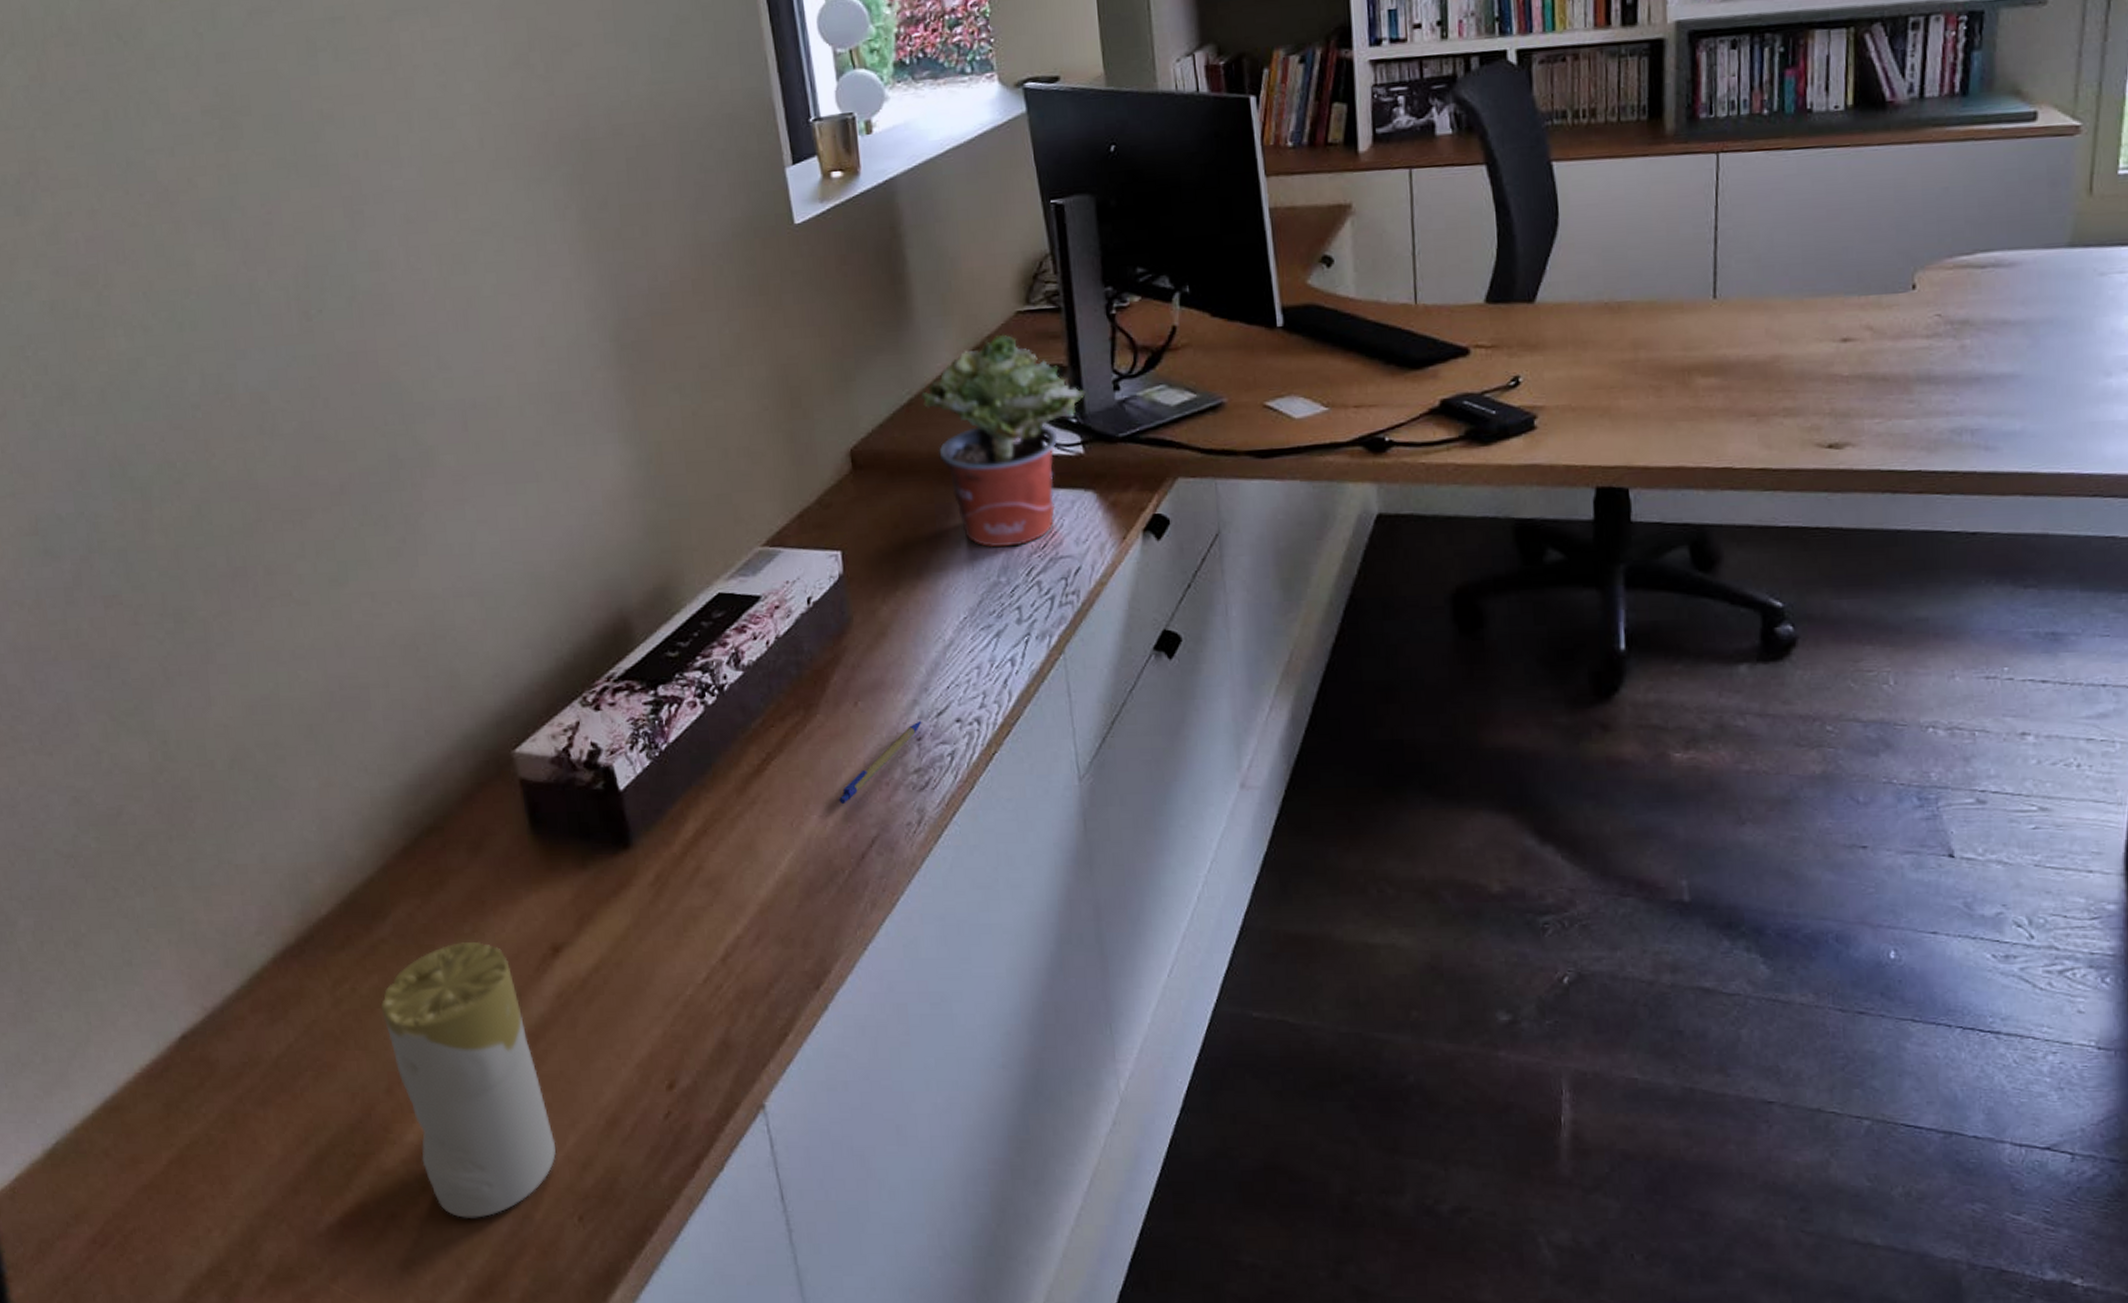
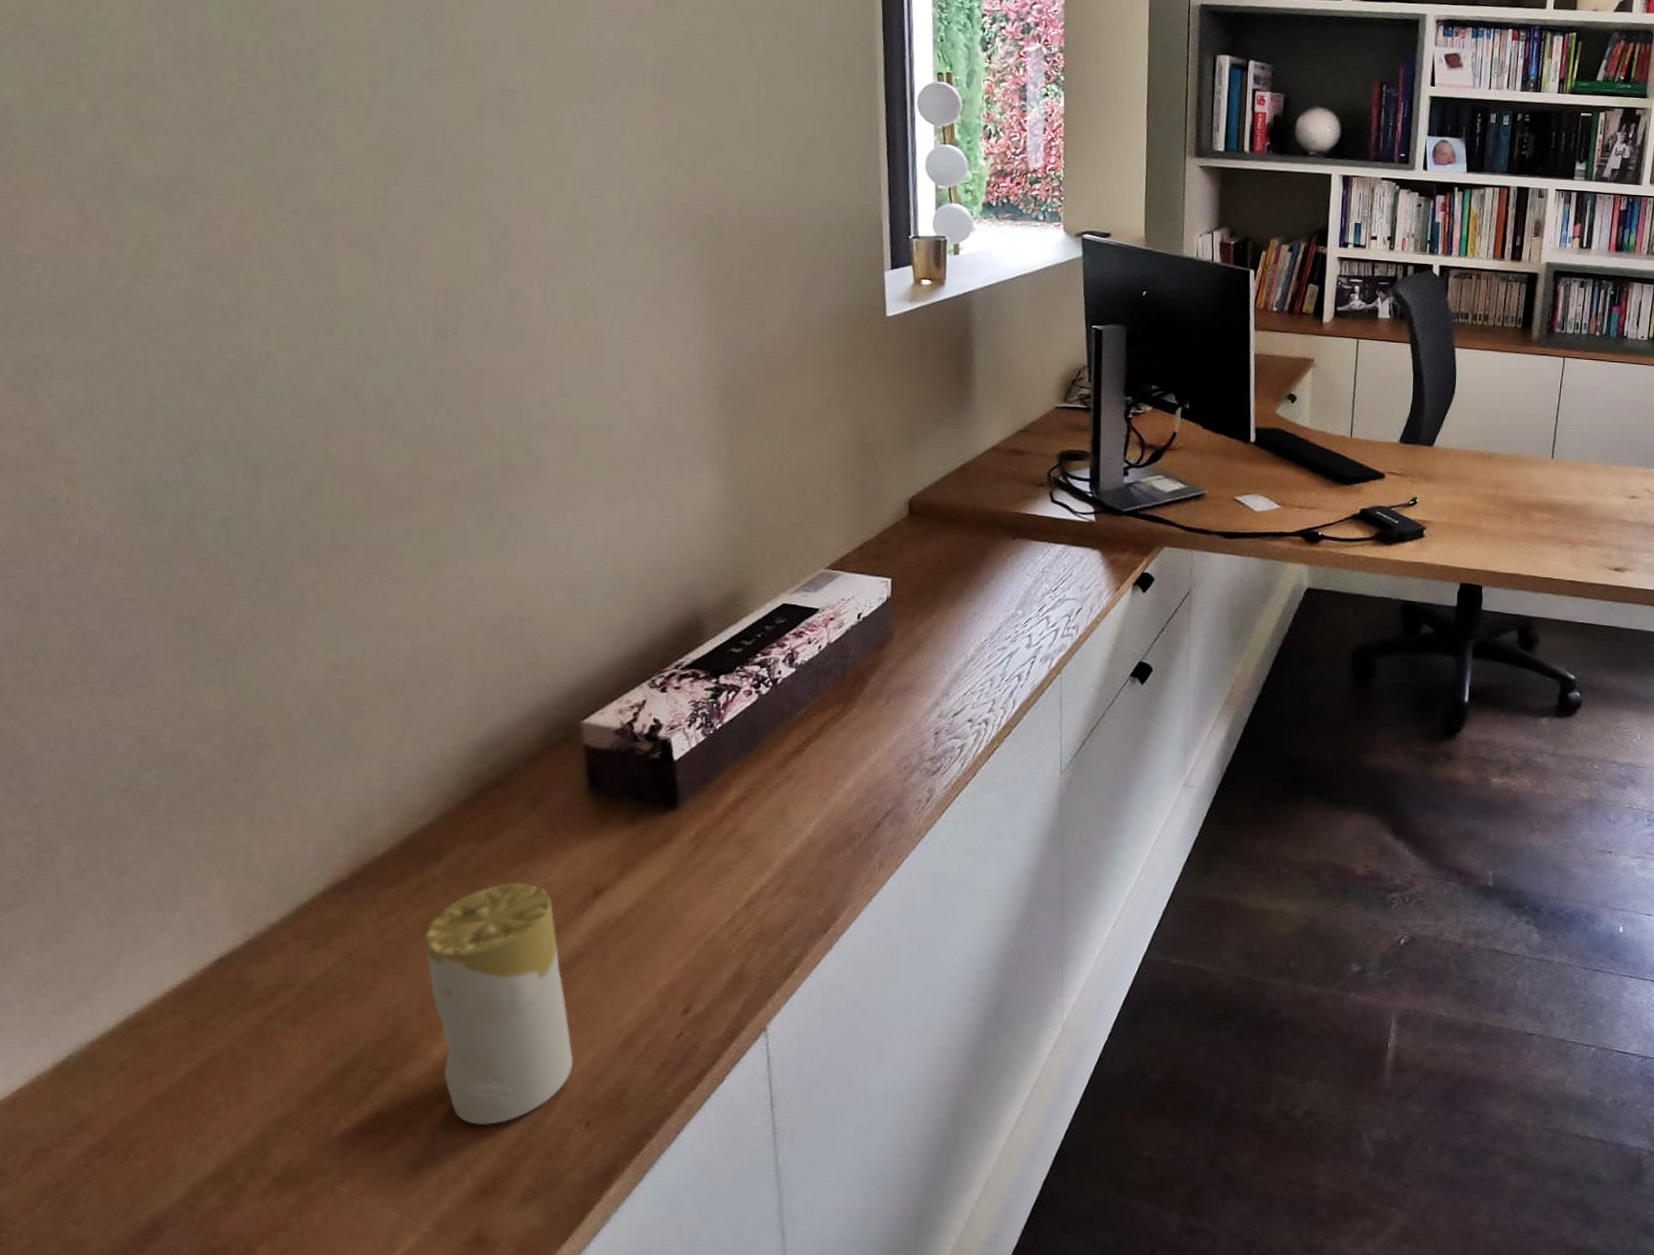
pen: present [839,720,922,804] -> none [864,718,941,782]
potted plant: present [921,334,1086,548] -> none [972,422,1102,588]

